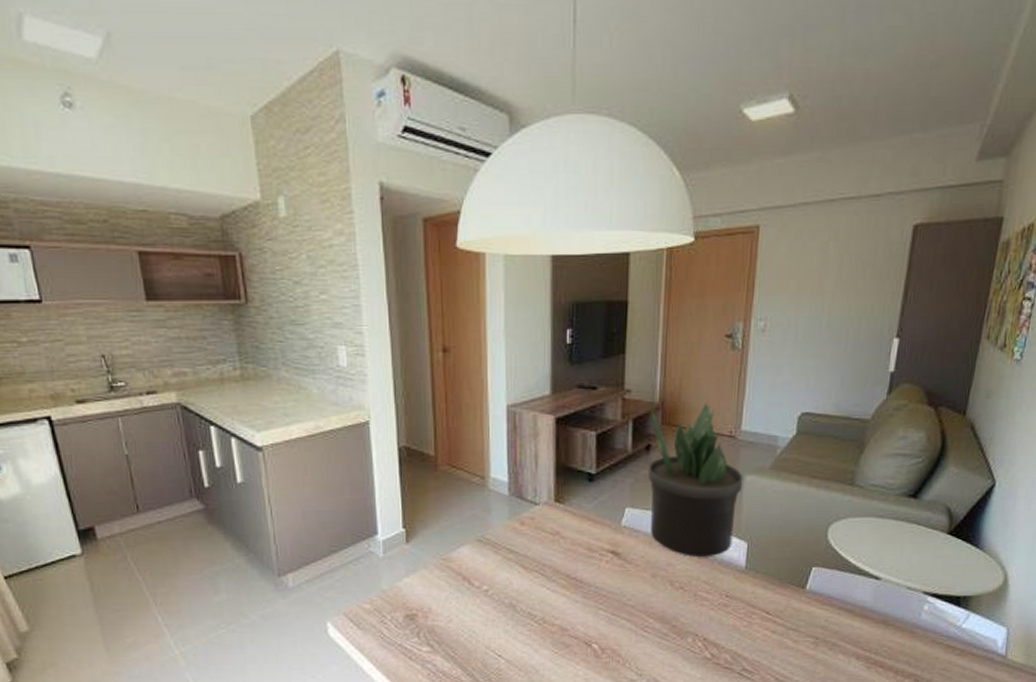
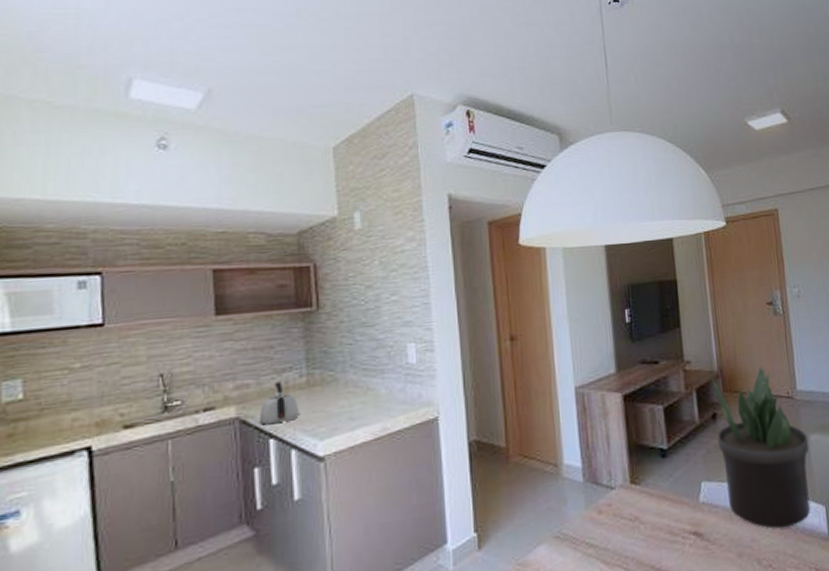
kettle: none [198,373,236,413] -> present [259,382,299,426]

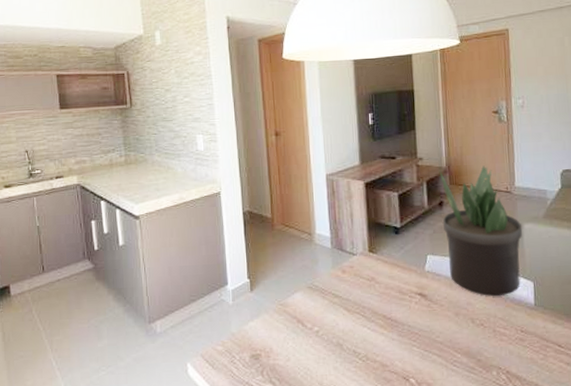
kettle: present [259,382,299,426] -> none [93,160,121,191]

